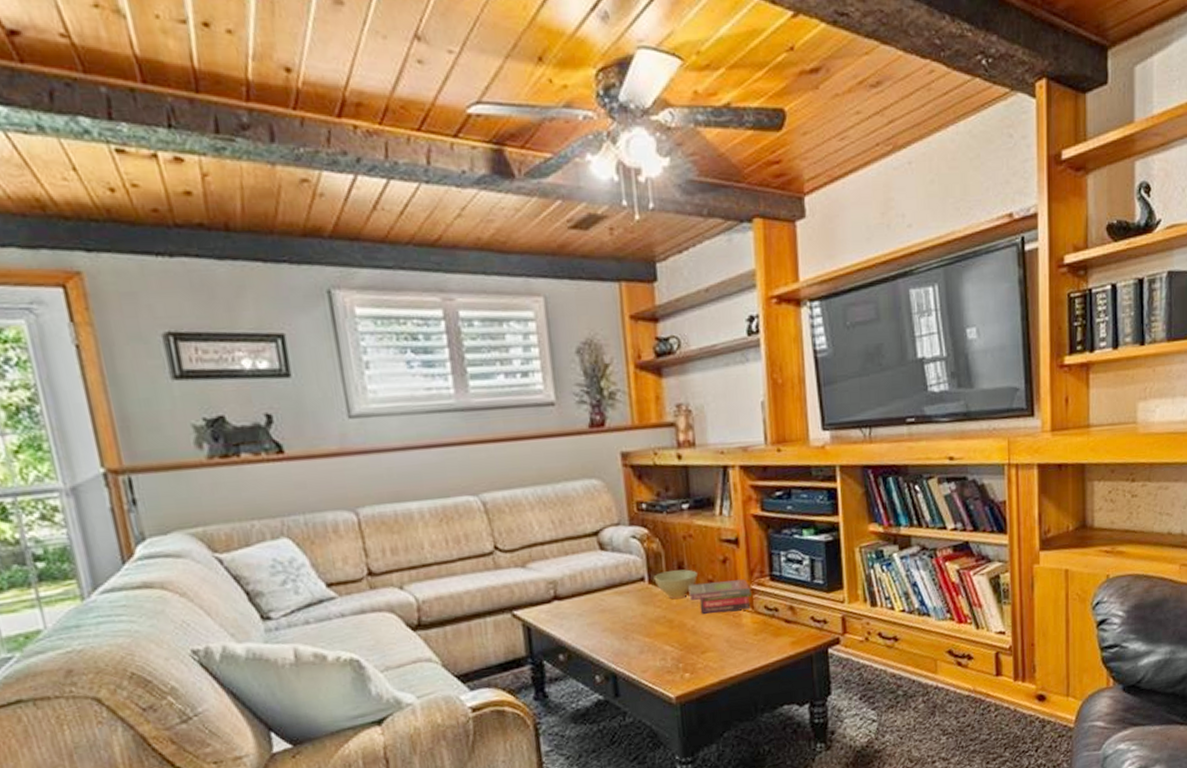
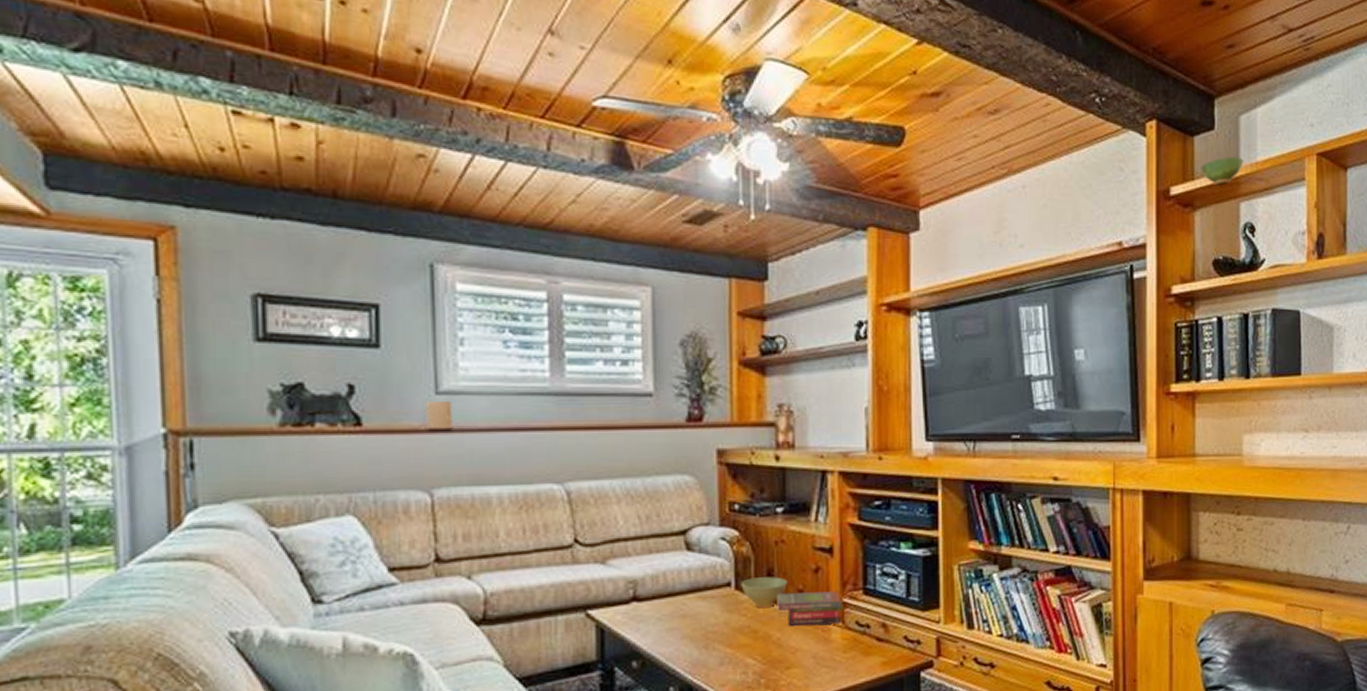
candle: none [338,424,375,455] -> present [419,402,459,432]
bowl: none [1094,111,1139,147] -> present [1201,156,1243,187]

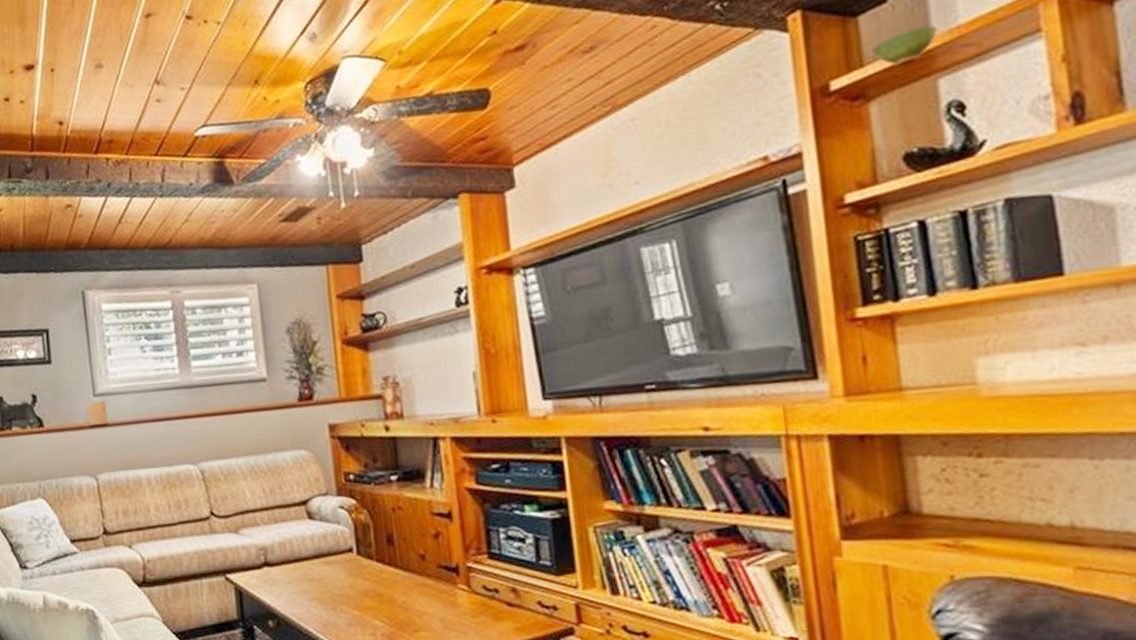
bowl: present [741,577,787,609] -> none [362,542,408,573]
books: present [777,591,843,626] -> none [398,556,468,590]

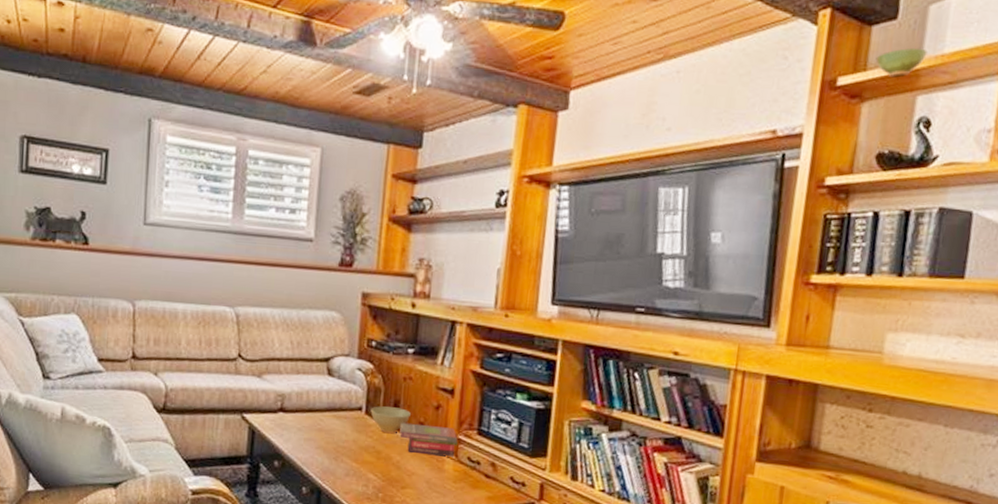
candle: present [84,401,113,428] -> none [130,230,159,256]
bowl: none [362,542,408,573] -> present [370,406,411,434]
books: none [398,556,468,590] -> present [399,422,458,458]

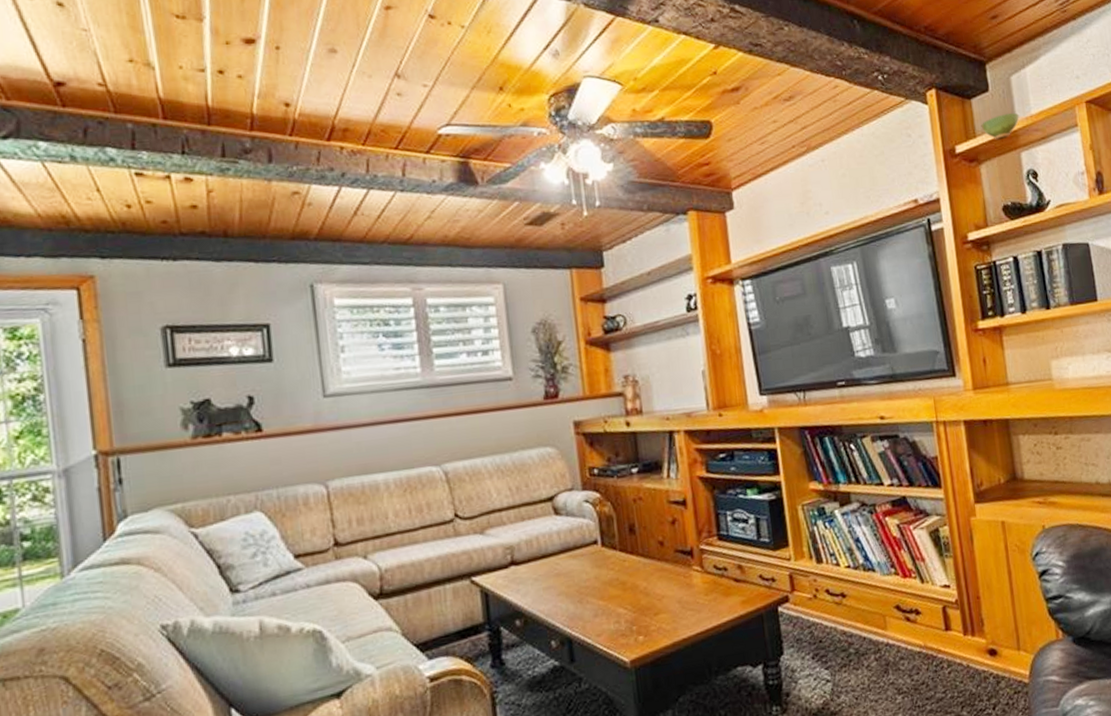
bowl: present [370,406,411,434] -> none [606,531,648,562]
books: present [399,422,458,458] -> none [640,539,701,575]

